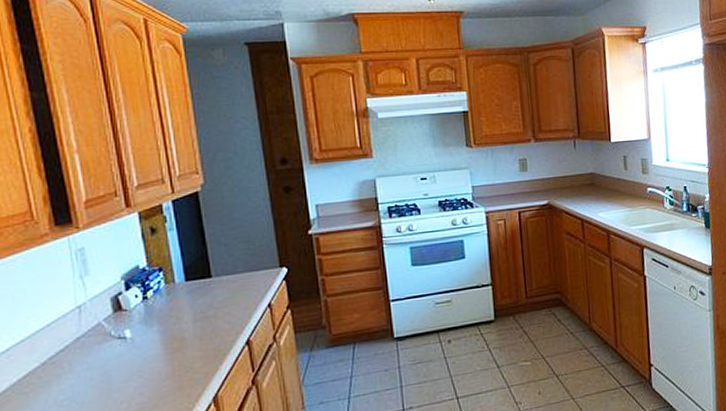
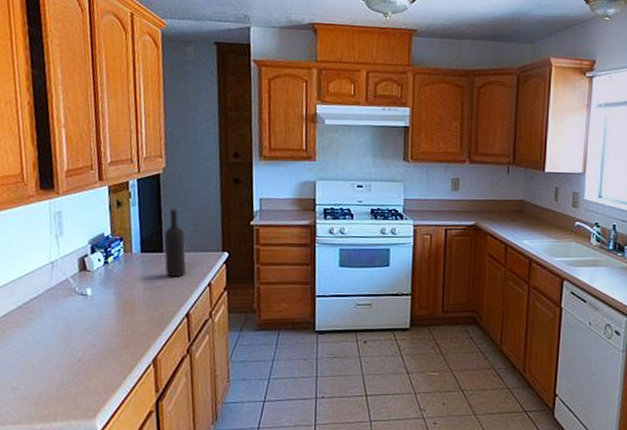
wine bottle: none [211,228,240,304] -> present [164,208,186,277]

